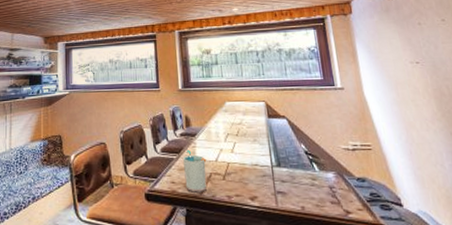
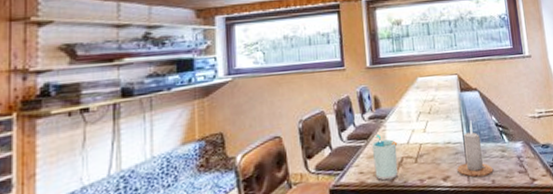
candle: none [265,146,303,201] -> present [457,120,494,178]

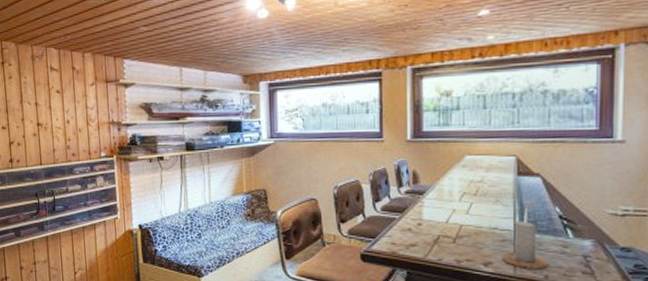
cup: present [371,135,398,181] -> none [406,210,435,255]

